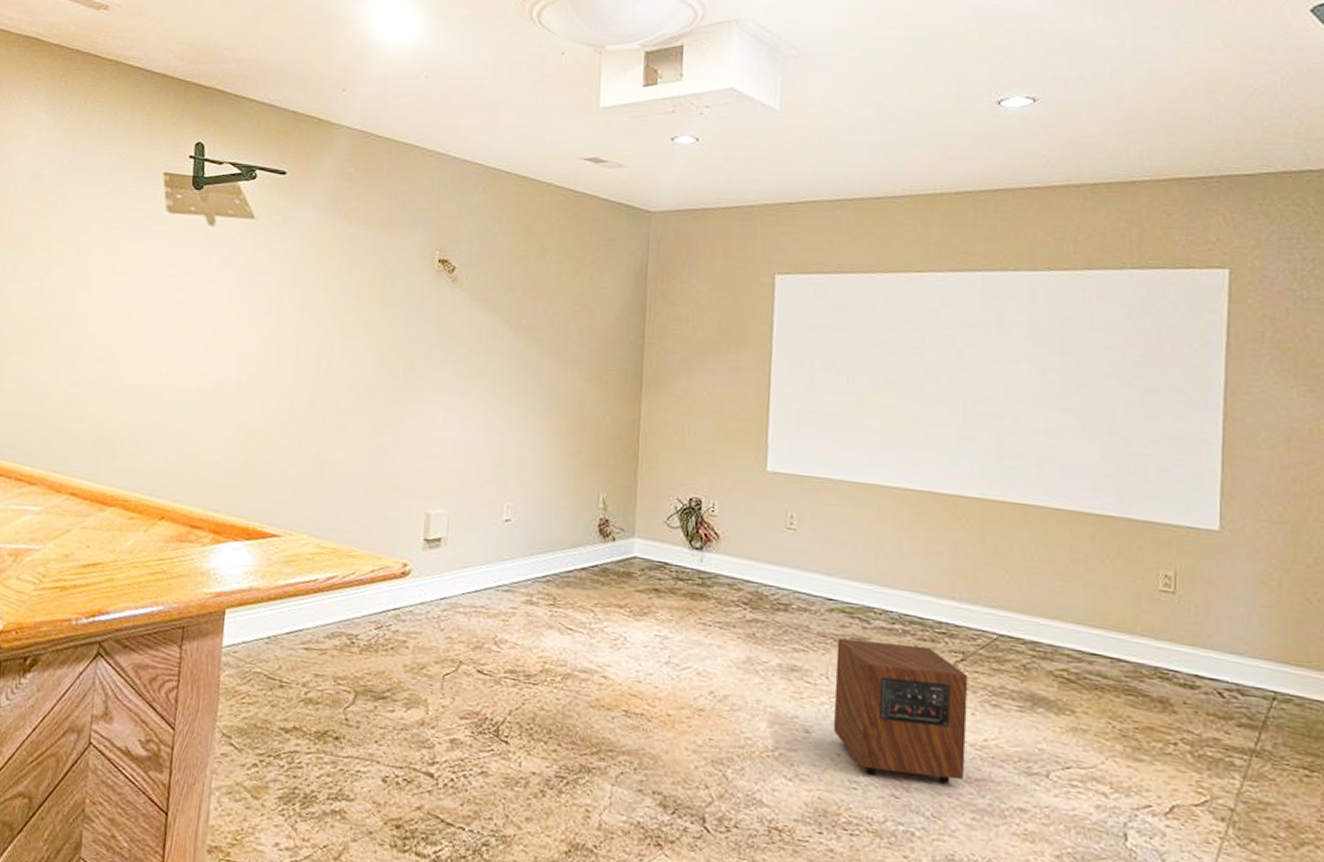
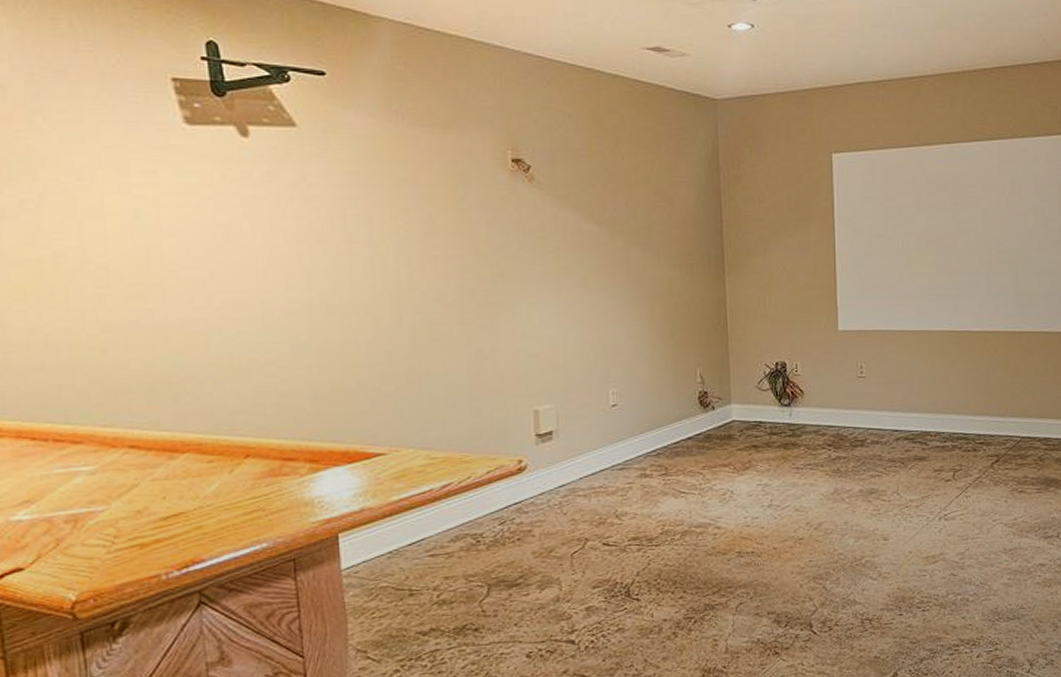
subwoofer: present [833,638,968,784] -> none [904,456,1002,562]

